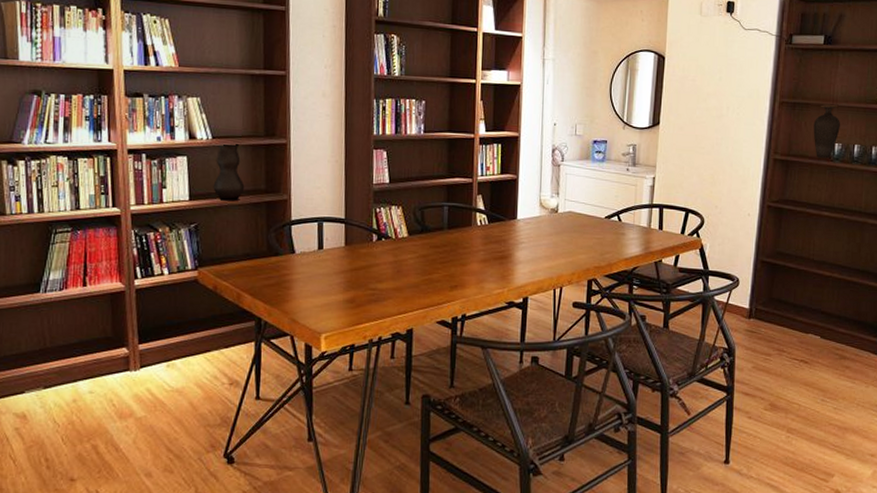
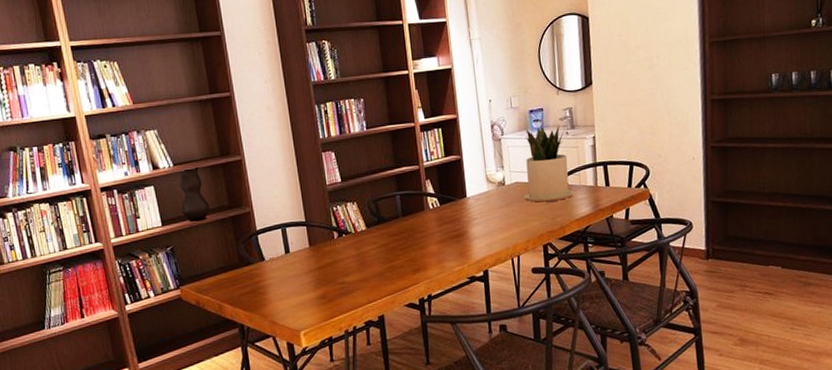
planter: none [576,158,626,237] -> present [524,125,573,203]
vase: present [813,104,840,159] -> none [747,36,775,92]

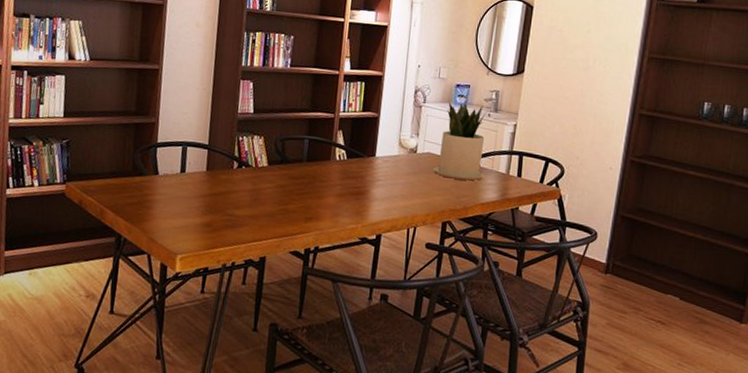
vase: present [179,165,210,222] -> none [86,64,117,121]

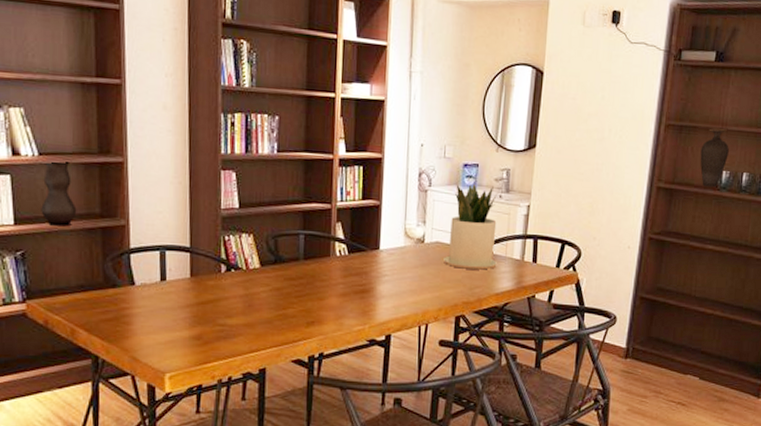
vase: none [86,64,117,121] -> present [41,159,77,226]
vase: none [682,62,711,118] -> present [700,128,729,188]

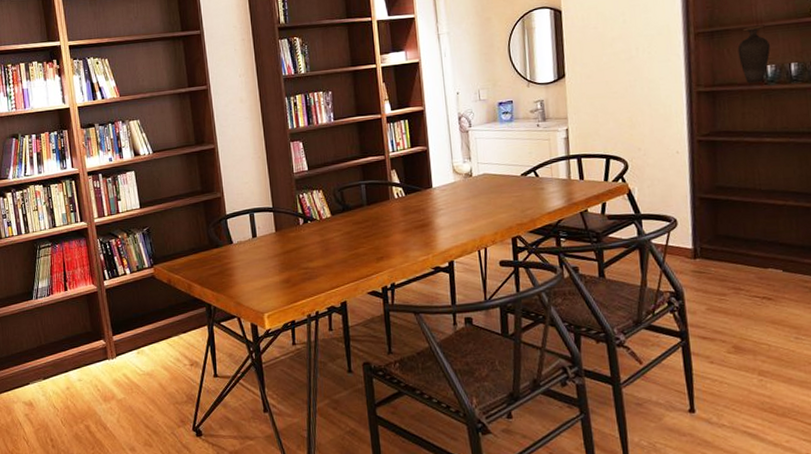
vase: present [41,159,77,226] -> none [157,152,184,205]
planter: present [444,183,499,270] -> none [492,117,545,195]

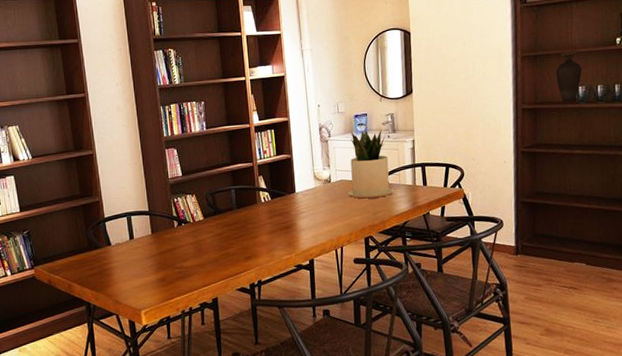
planter: none [492,117,545,195] -> present [348,129,393,199]

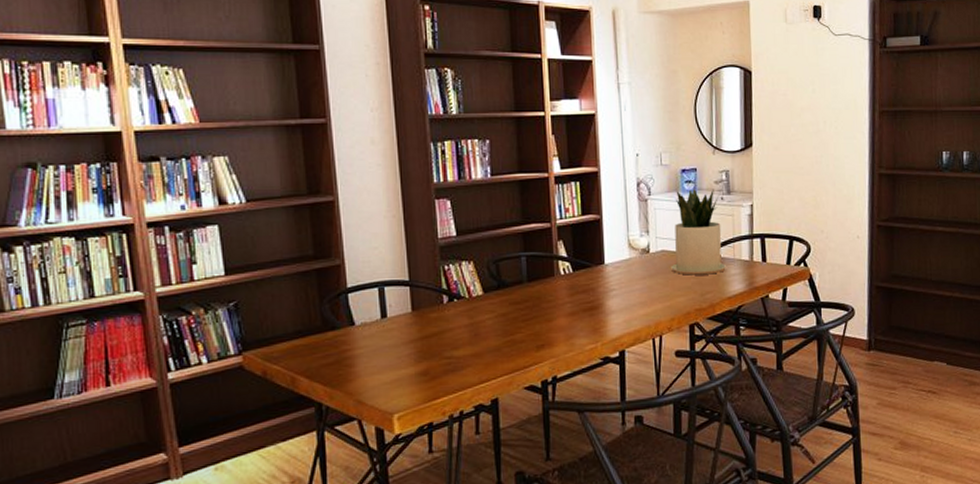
vase: present [556,52,582,103] -> none [917,111,946,169]

